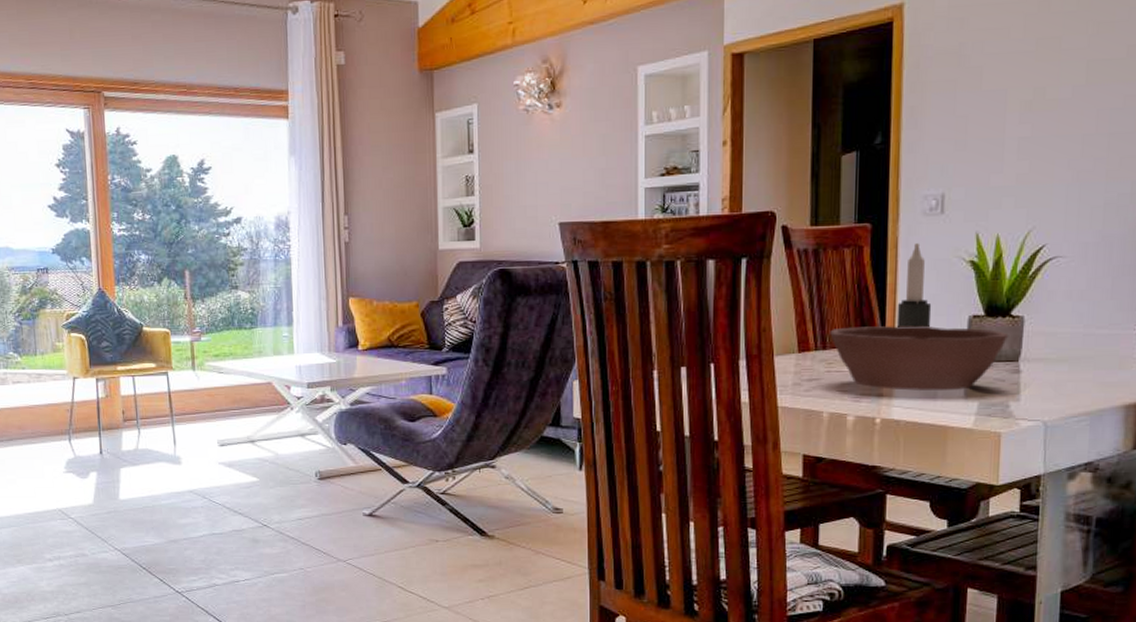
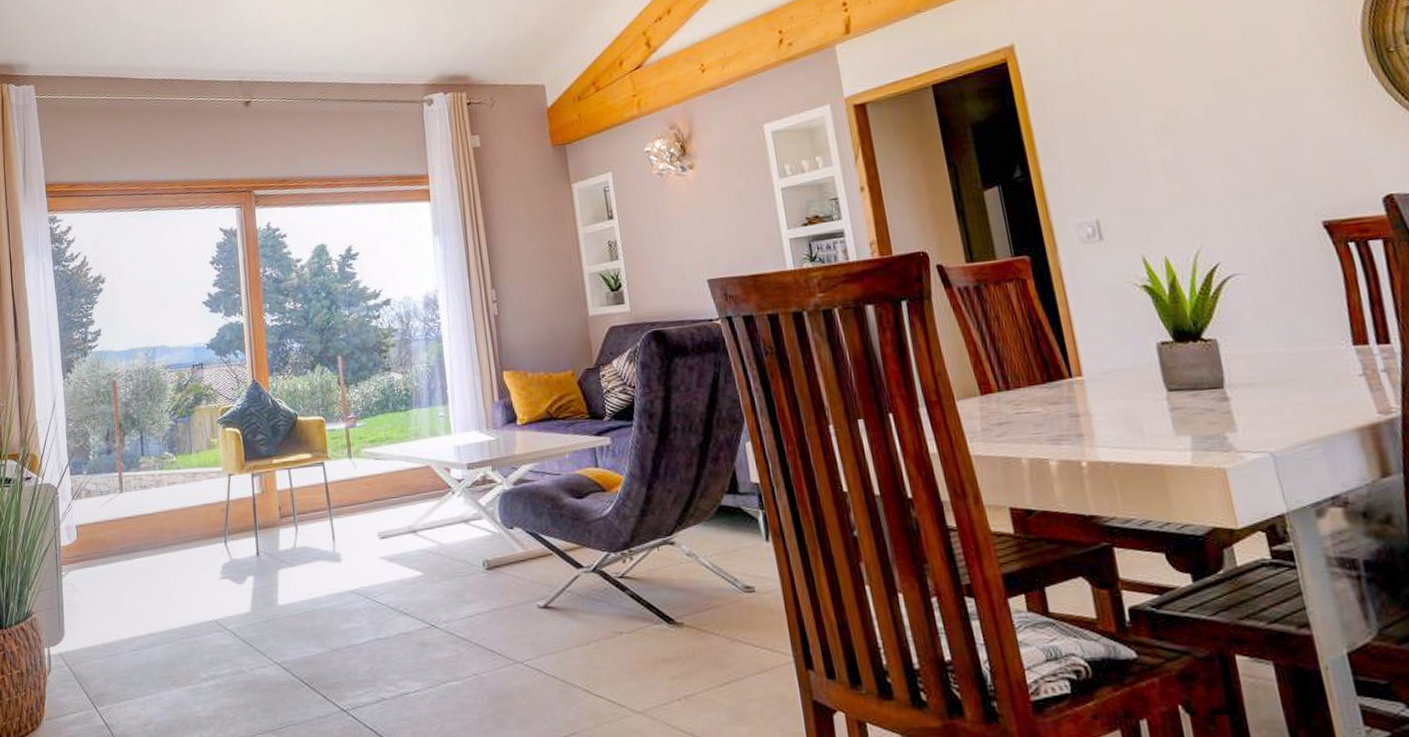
bowl: present [830,325,1009,391] -> none [1010,355,1206,429]
candle: present [896,242,932,328] -> none [1076,271,1118,361]

